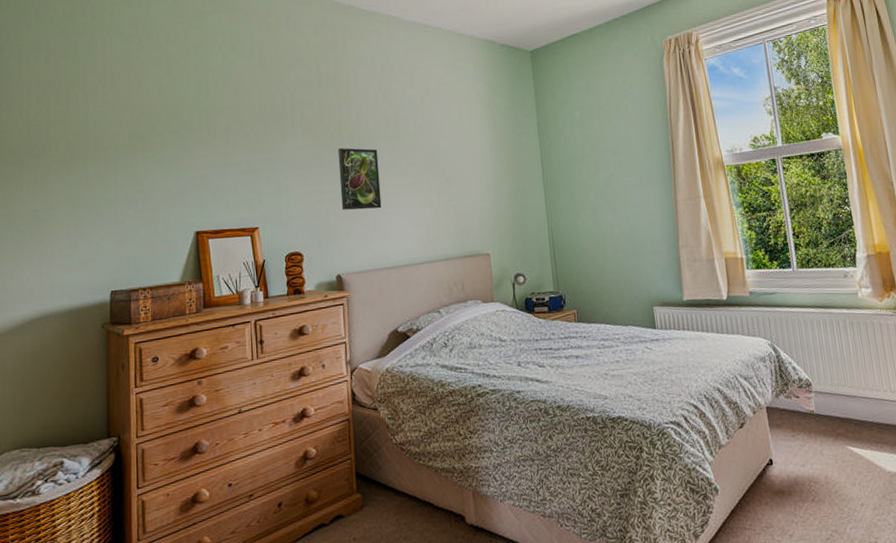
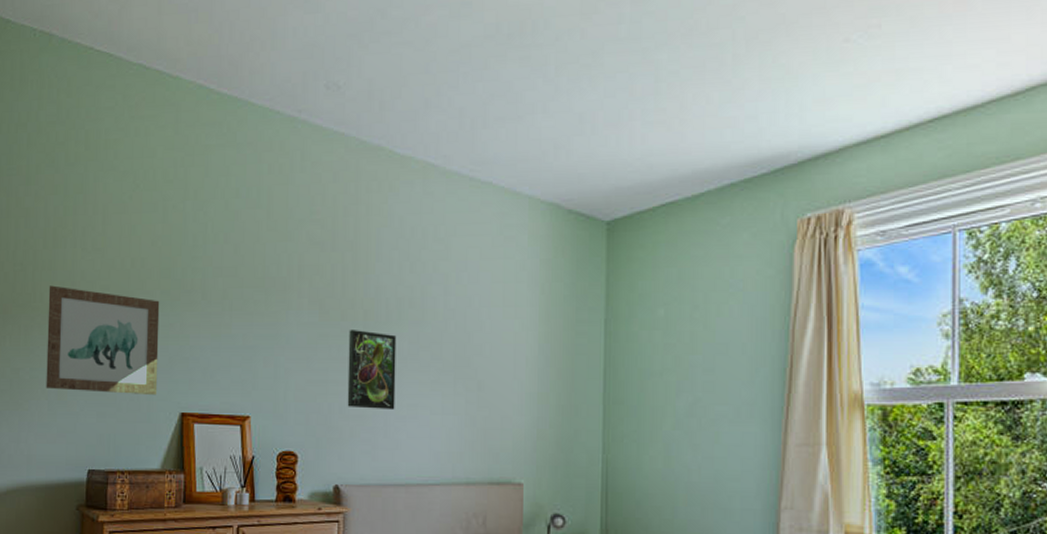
wall art: none [63,135,173,225] -> present [46,285,160,396]

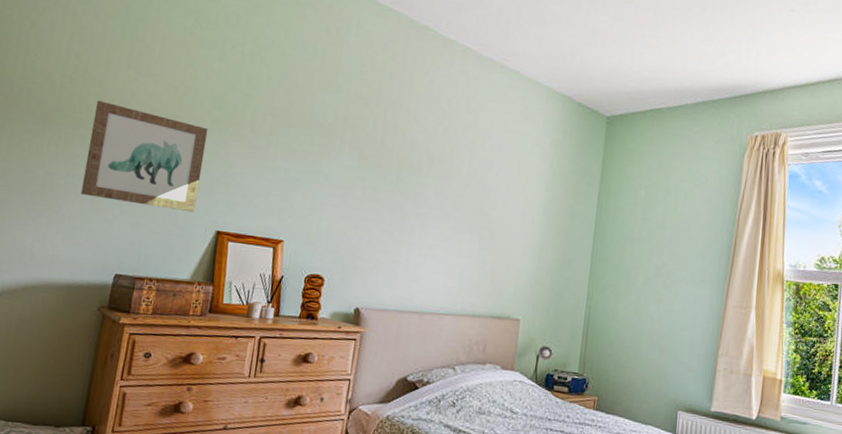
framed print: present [347,329,397,411] -> none [374,175,425,248]

